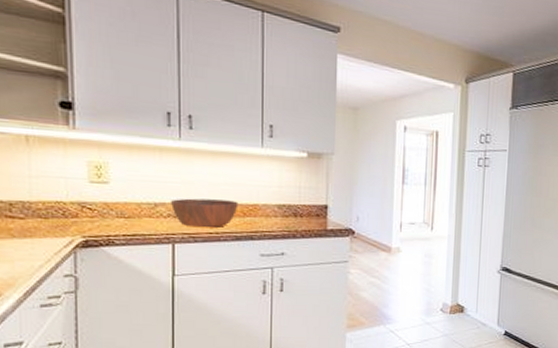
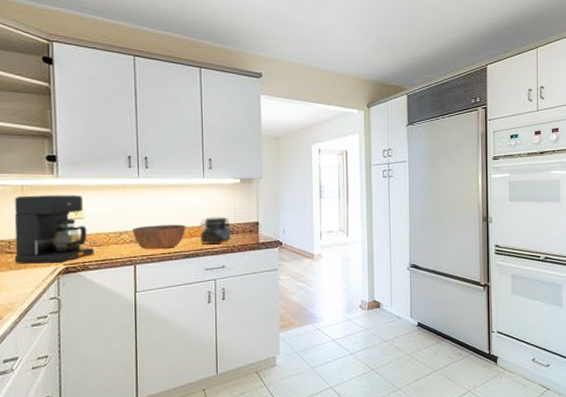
coffee maker: none [16,148,122,234] -> present [14,195,95,264]
jar: none [256,194,294,227] -> present [200,216,231,245]

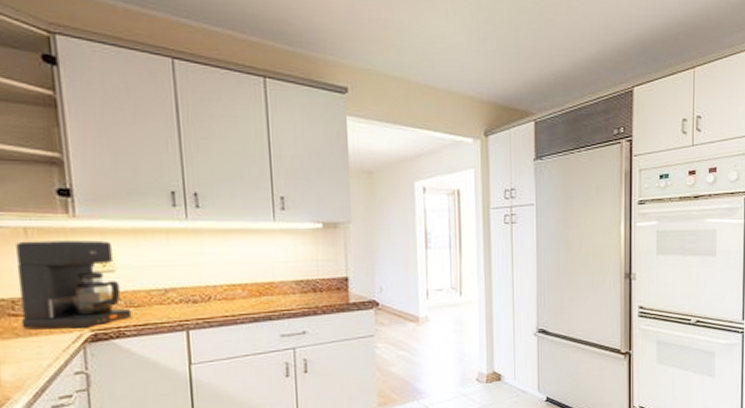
bowl: present [133,224,186,250] -> none [182,280,254,312]
jar: present [200,216,231,245] -> none [272,270,313,305]

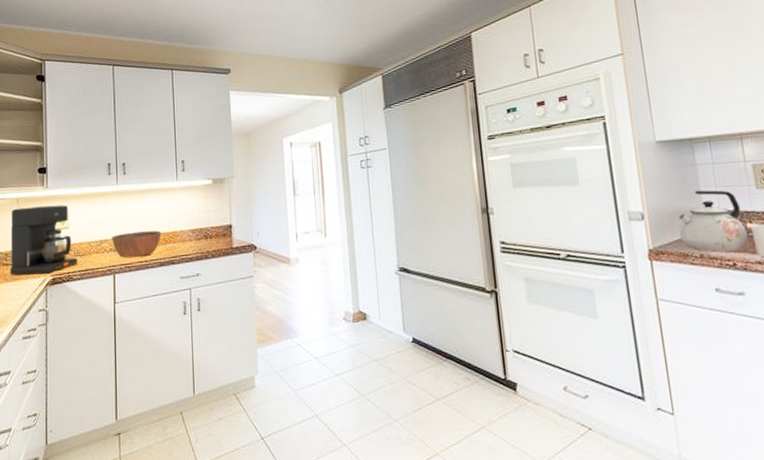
bowl: none [182,280,254,312] -> present [112,230,161,259]

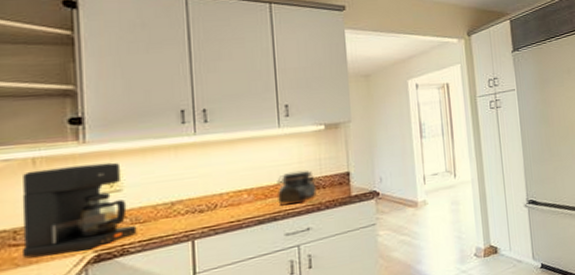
bowl: present [112,230,161,259] -> none [189,184,259,220]
jar: none [175,220,205,251] -> present [277,170,317,205]

